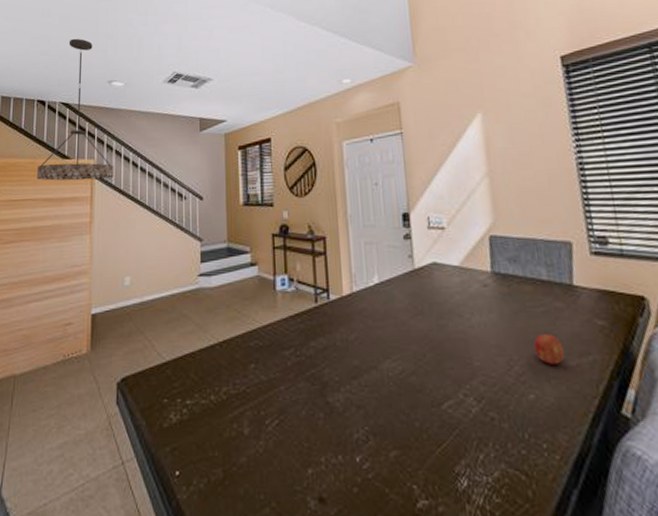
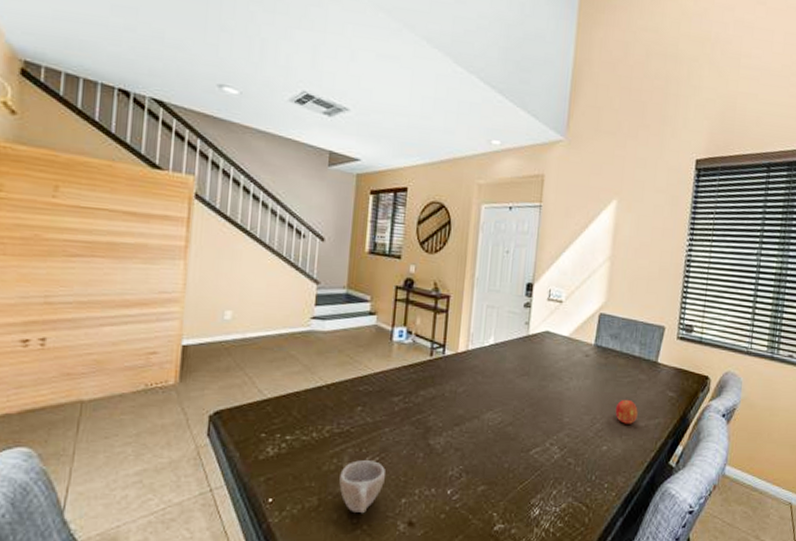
chandelier: present [37,38,114,181] -> none [116,19,220,201]
cup: none [241,424,287,488] -> present [339,460,385,514]

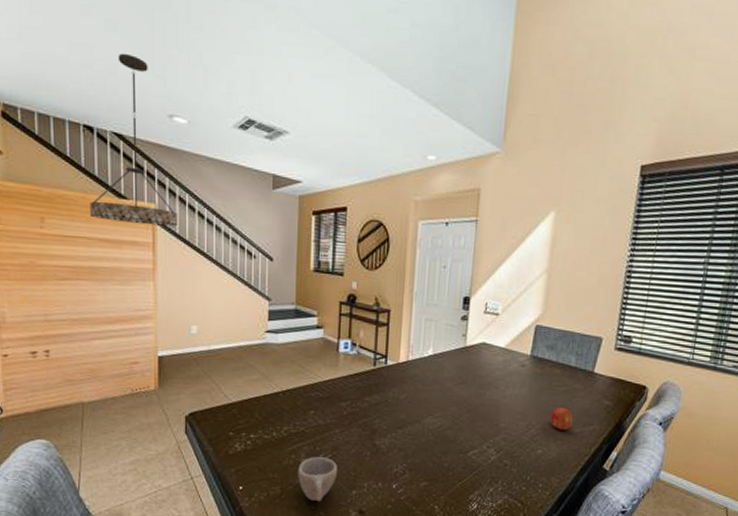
chandelier: none [116,19,220,201] -> present [90,53,178,226]

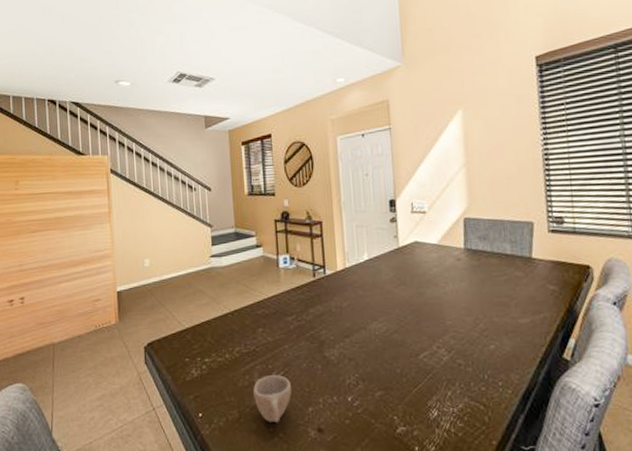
chandelier: present [90,53,178,226] -> none [55,38,127,175]
fruit: present [550,408,573,430] -> none [496,298,521,322]

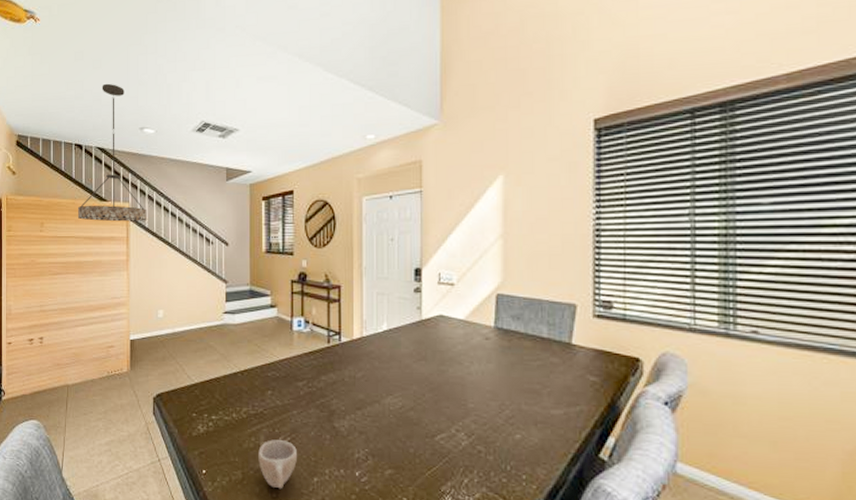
chandelier: none [55,38,127,175] -> present [78,83,147,222]

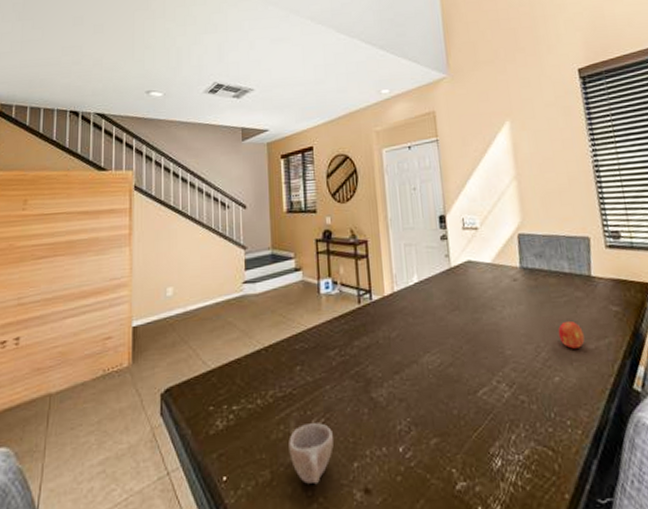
chandelier: present [78,83,147,222] -> none [71,47,154,193]
fruit: none [526,385,554,412] -> present [558,321,585,349]

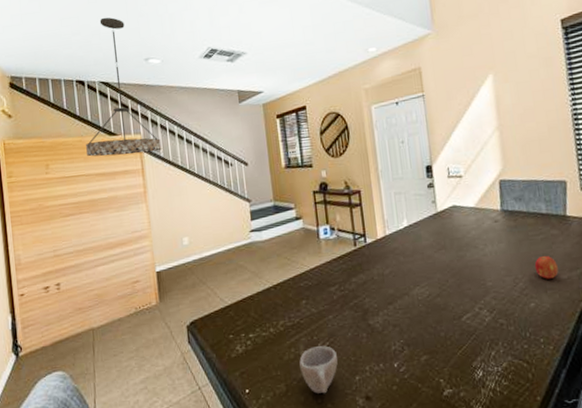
chandelier: none [71,47,154,193] -> present [86,17,162,157]

